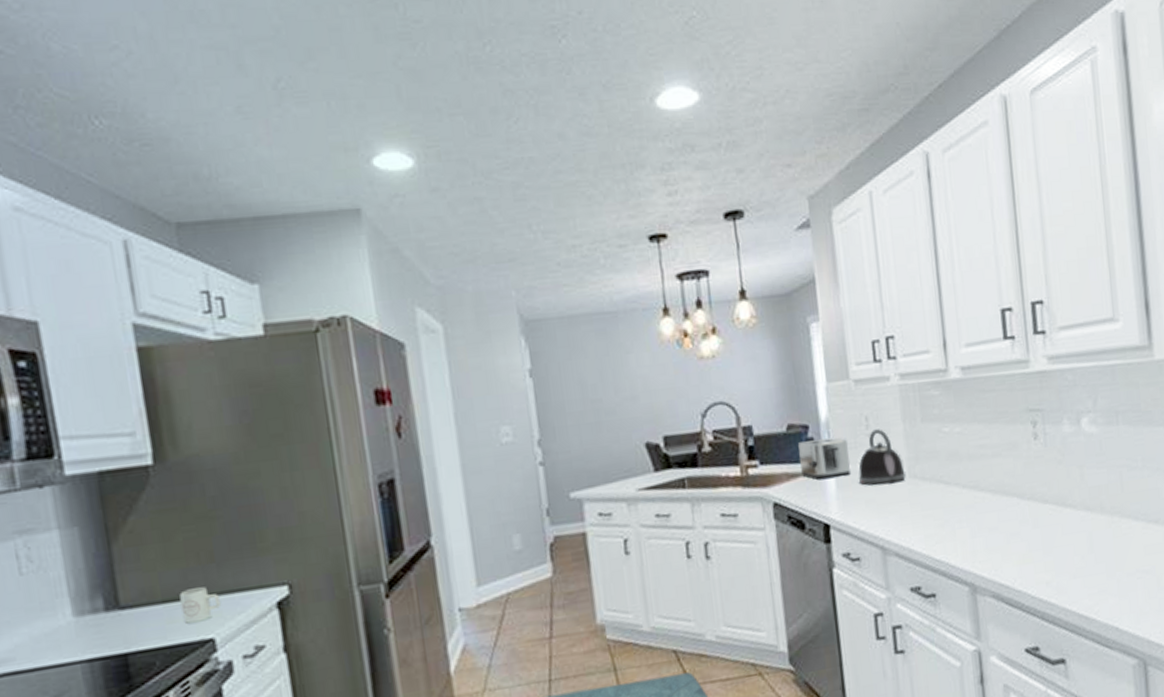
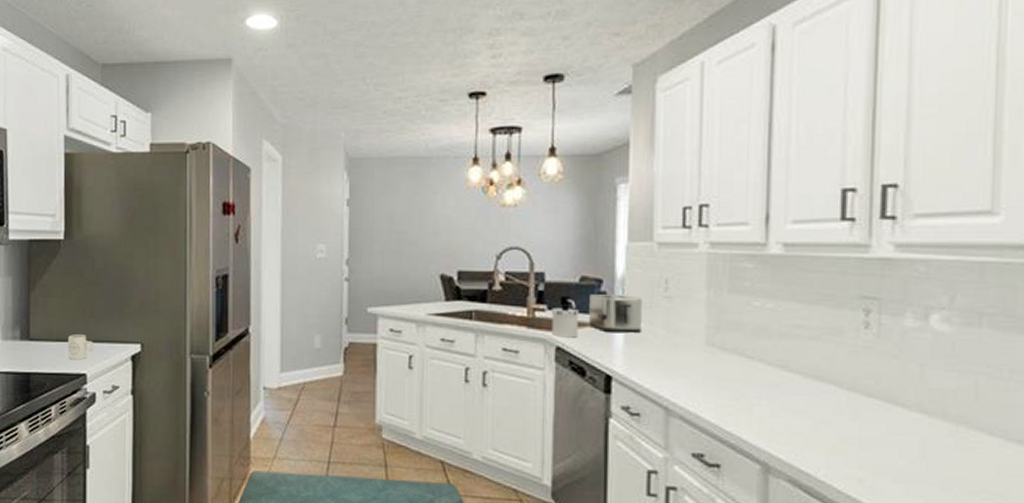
soap dispenser: none [763,447,793,493] -> present [550,295,579,338]
kettle: present [858,429,905,486] -> none [649,293,702,350]

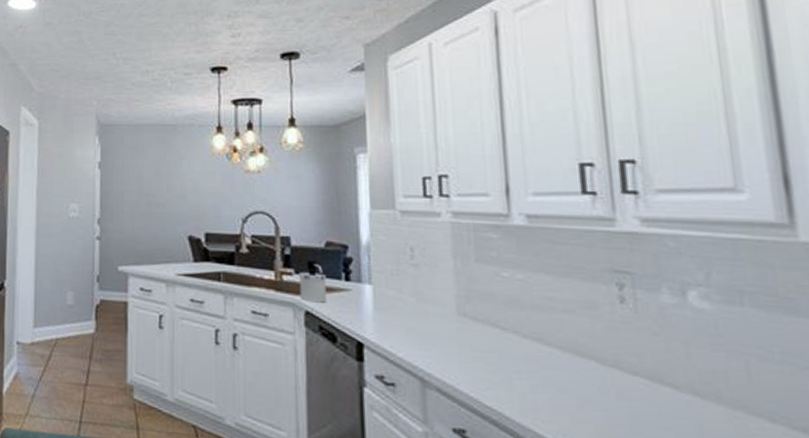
toaster: present [589,294,643,332] -> none [336,260,391,300]

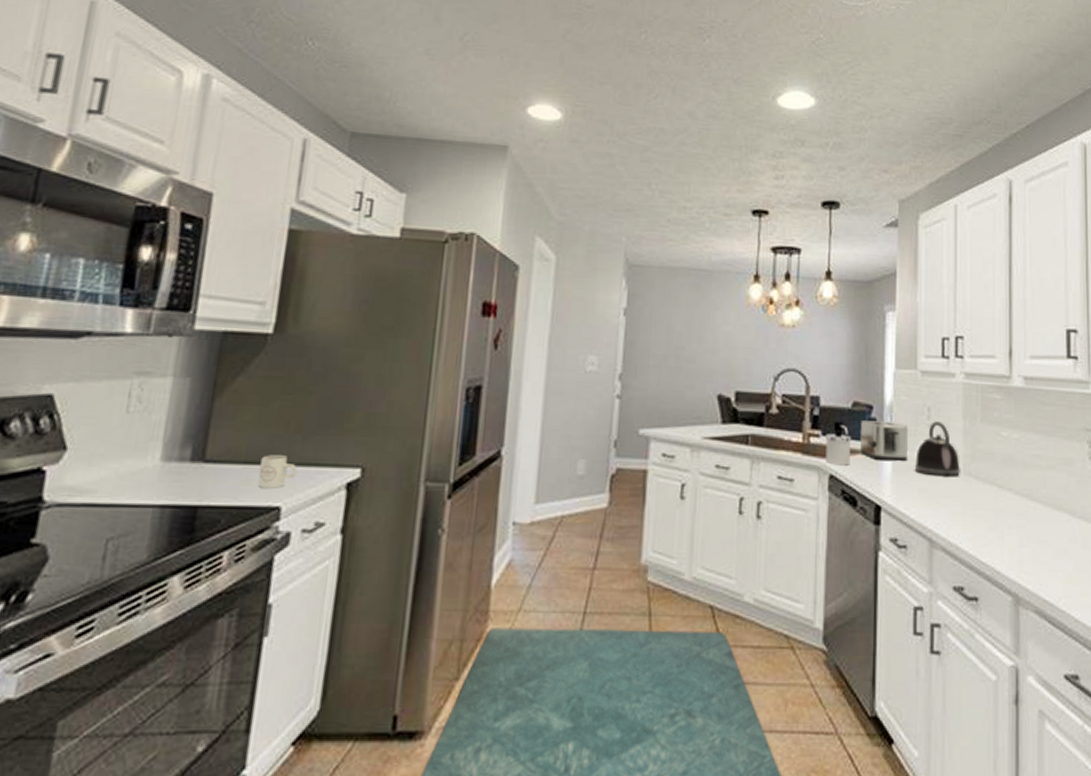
toaster: none [336,260,391,300] -> present [860,420,909,461]
kettle: none [398,261,453,319] -> present [914,421,960,479]

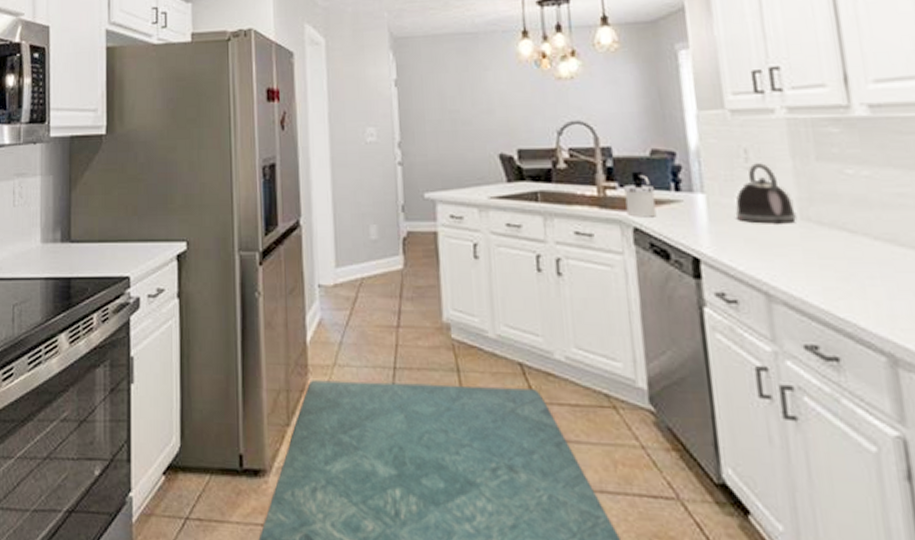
mug: present [258,455,297,488] -> none [110,234,138,261]
toaster: present [860,420,909,461] -> none [663,168,727,209]

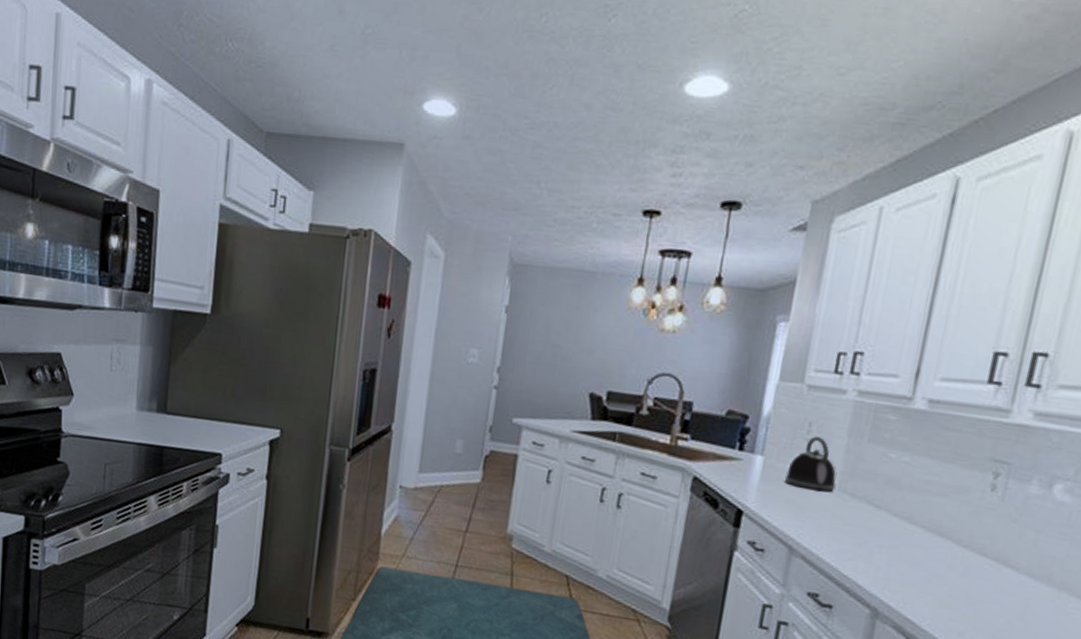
soap dispenser: present [622,171,657,217] -> none [691,427,721,470]

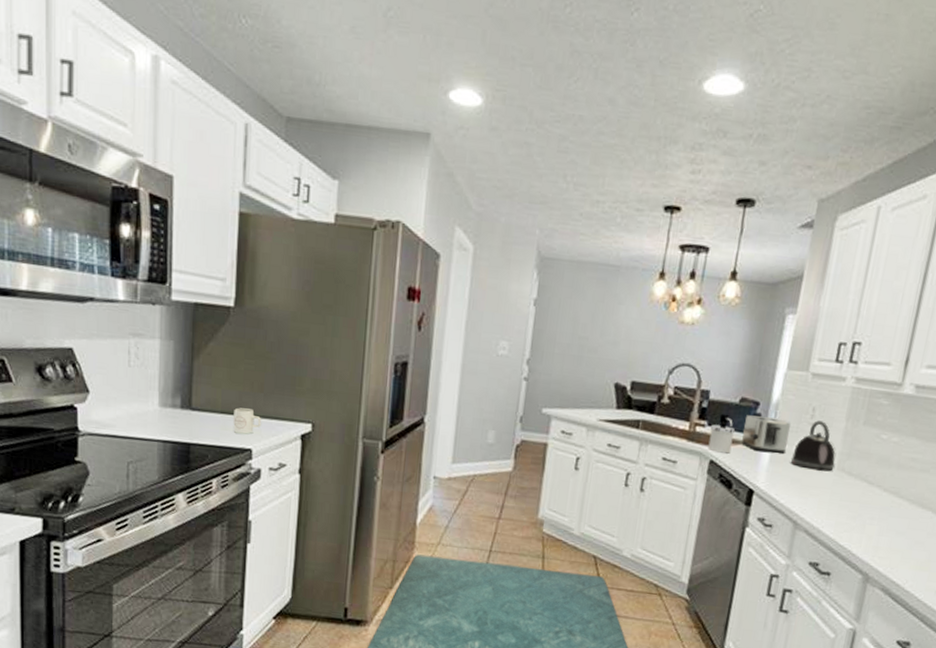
mug: none [205,412,233,439] -> present [233,407,262,435]
soap dispenser: none [691,427,721,470] -> present [707,413,735,454]
toaster: none [728,429,785,472] -> present [741,415,792,454]

